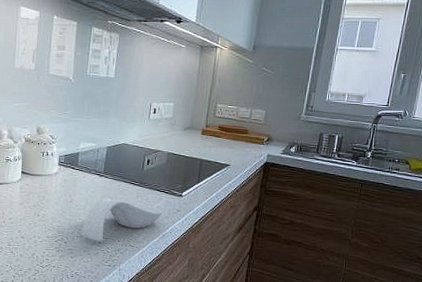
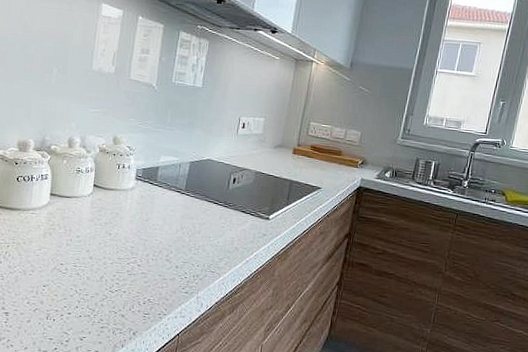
spoon rest: present [80,197,162,242] -> none [156,217,246,266]

